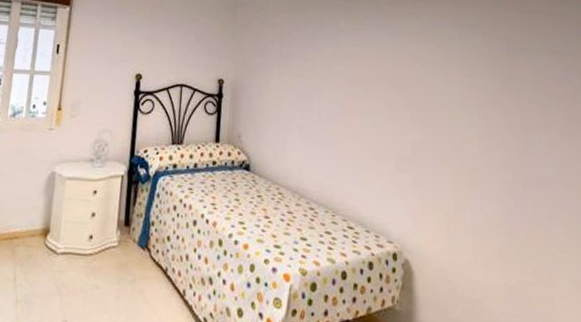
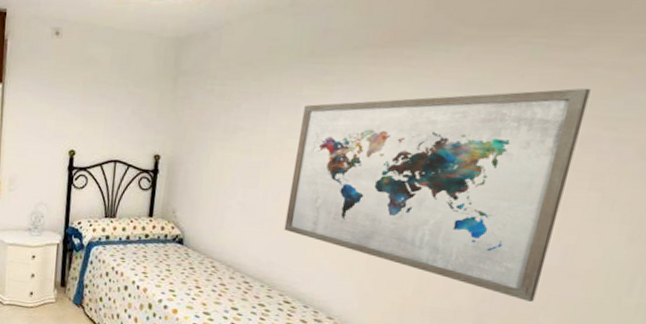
wall art: none [339,29,545,212] -> present [284,88,591,302]

